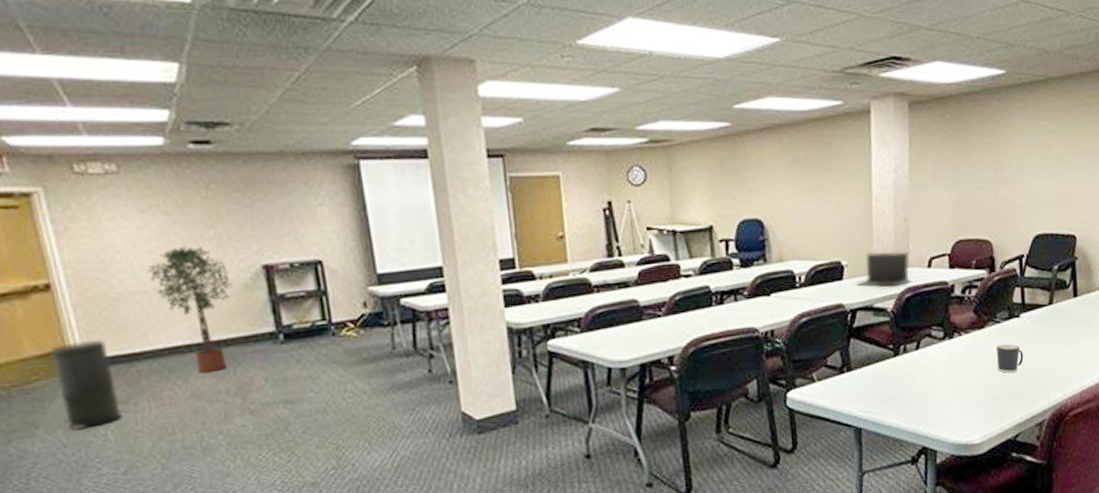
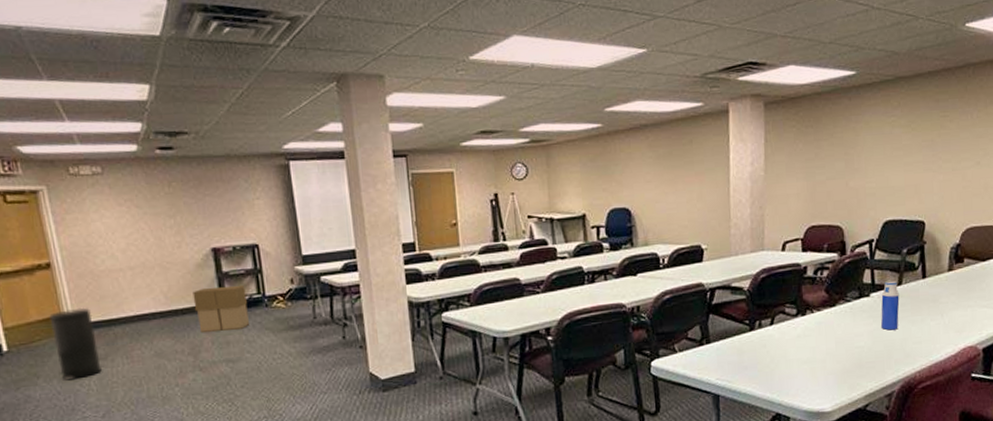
potted tree: present [147,246,233,374] -> none [122,232,188,337]
cardboard boxes: none [239,310,312,369] -> present [192,286,249,334]
laptop computer: present [856,251,910,288] -> none [715,236,765,269]
mug: present [995,344,1024,373] -> none [846,321,874,348]
water bottle: none [1031,300,1050,354] -> present [881,281,900,331]

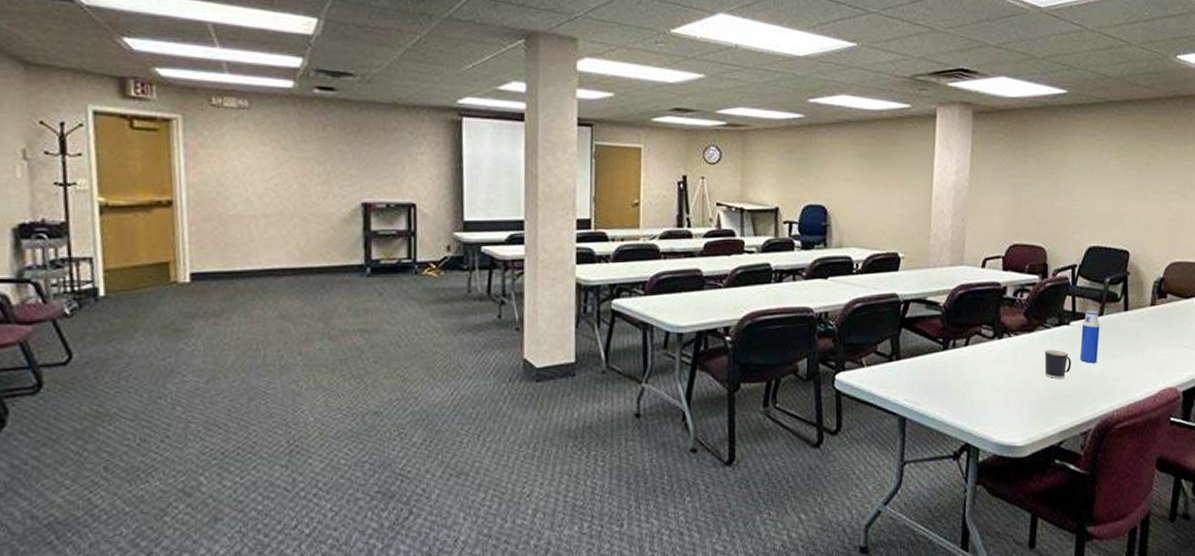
pedal bin: present [49,307,102,380] -> none [160,254,214,337]
cardboard boxes: present [192,286,249,334] -> none [332,247,395,298]
mug: none [846,321,874,348] -> present [1044,350,1072,378]

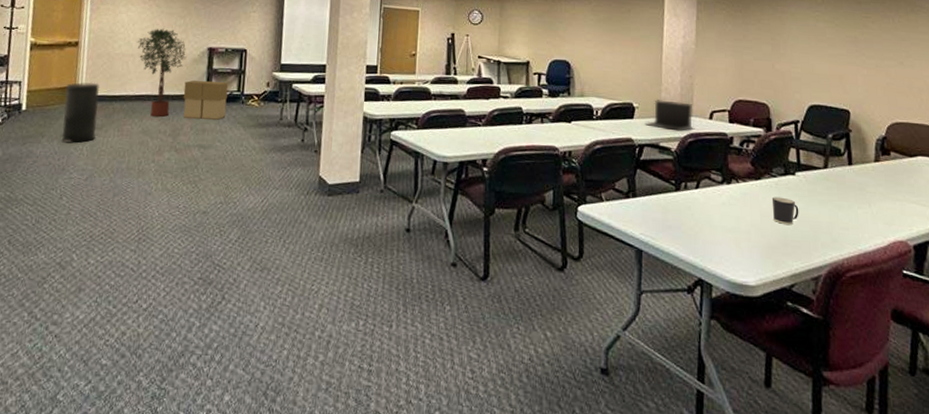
pedal bin: none [160,254,214,337] -> present [61,82,100,143]
potted tree: none [259,178,333,297] -> present [137,28,187,118]
cardboard boxes: none [332,247,395,298] -> present [183,80,229,121]
laptop computer: none [911,248,965,283] -> present [645,100,693,132]
water bottle: present [1080,310,1100,363] -> none [806,162,826,212]

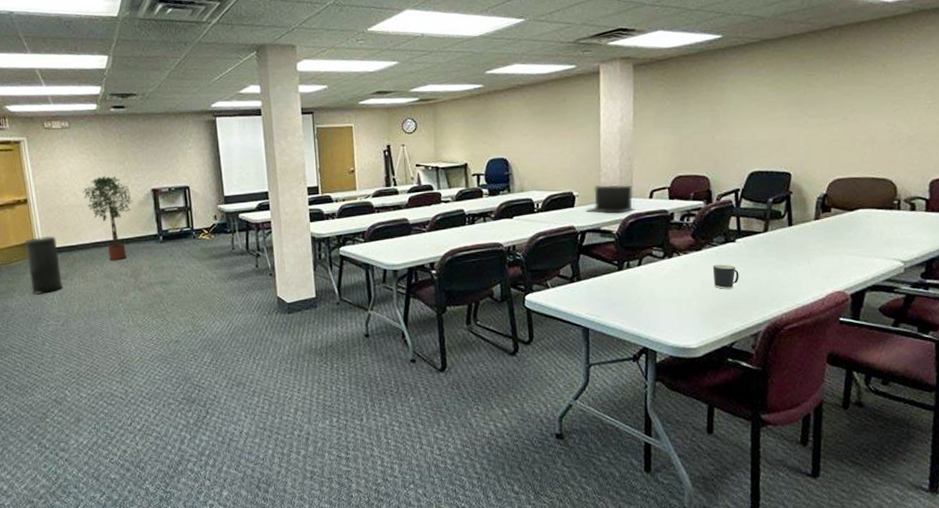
cardboard boxes: present [183,80,229,121] -> none [135,220,180,260]

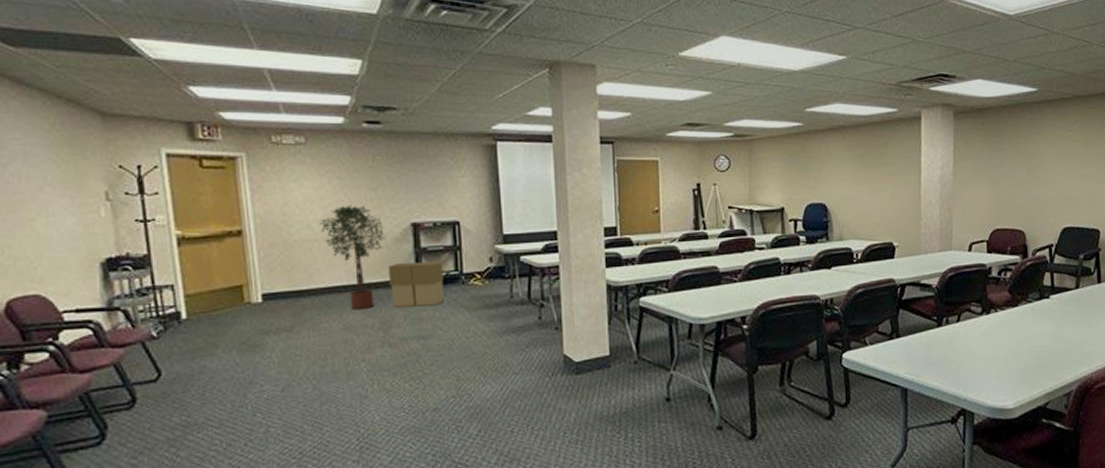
pedal bin: present [25,235,63,295] -> none [235,277,285,352]
cardboard boxes: none [135,220,180,260] -> present [388,262,444,309]
laptop computer: present [585,184,633,214] -> none [905,236,953,267]
mug: present [712,264,739,289] -> none [1028,321,1053,347]

